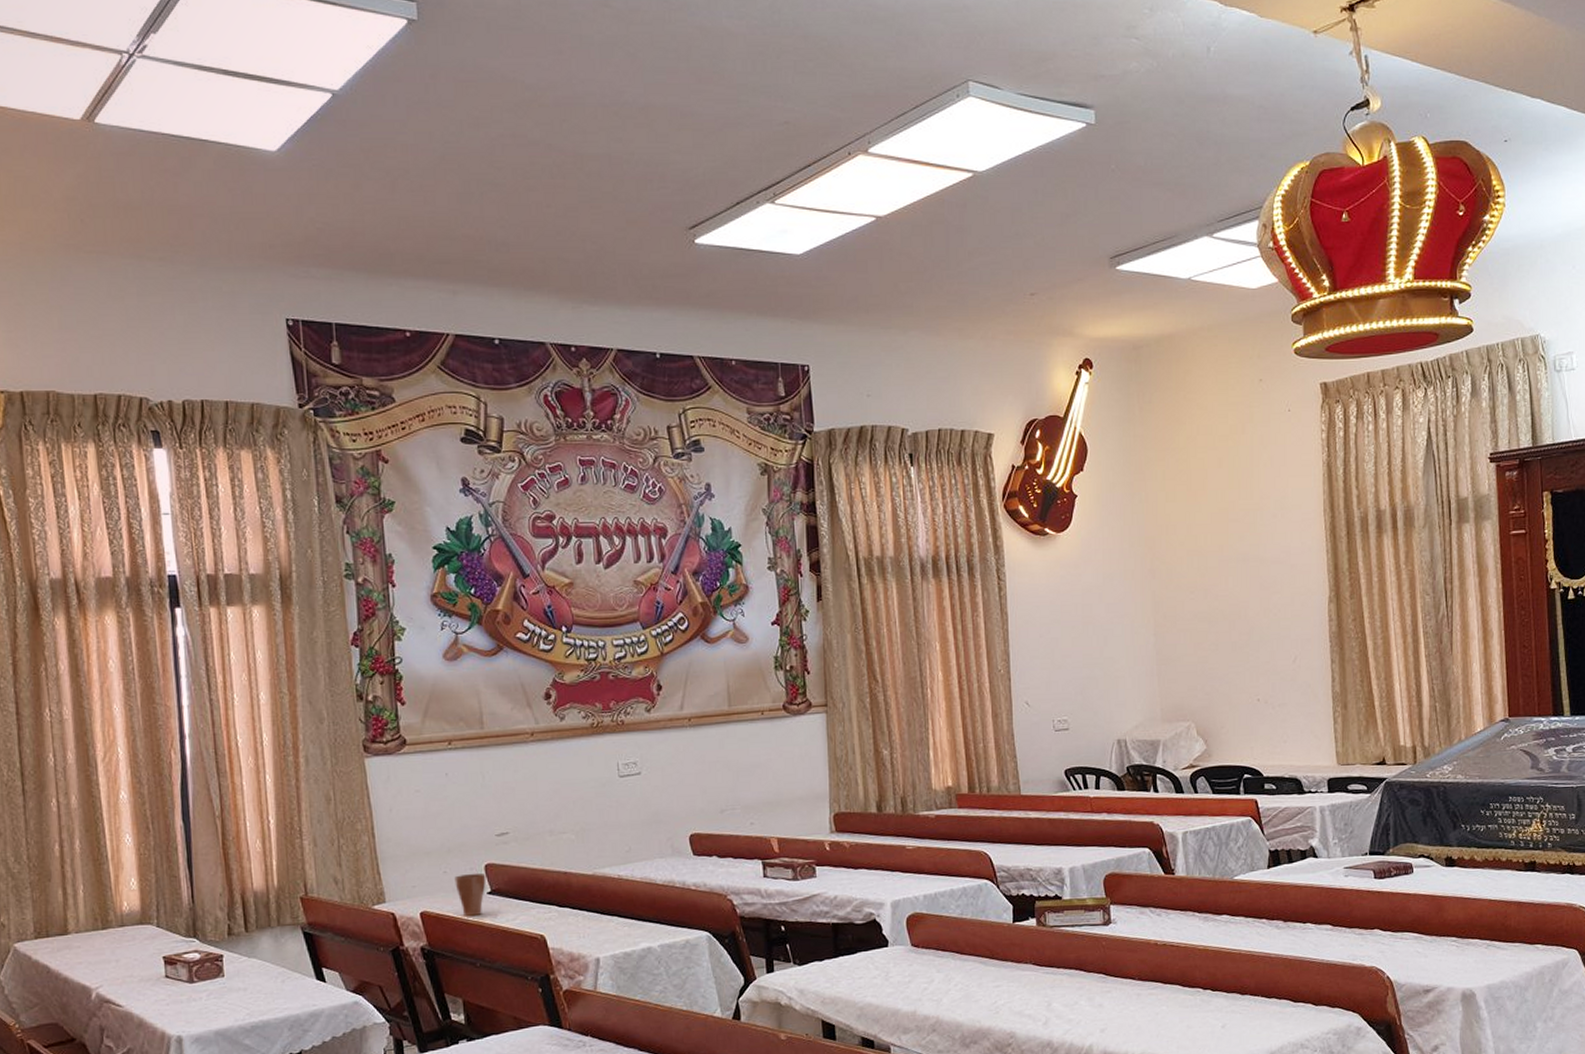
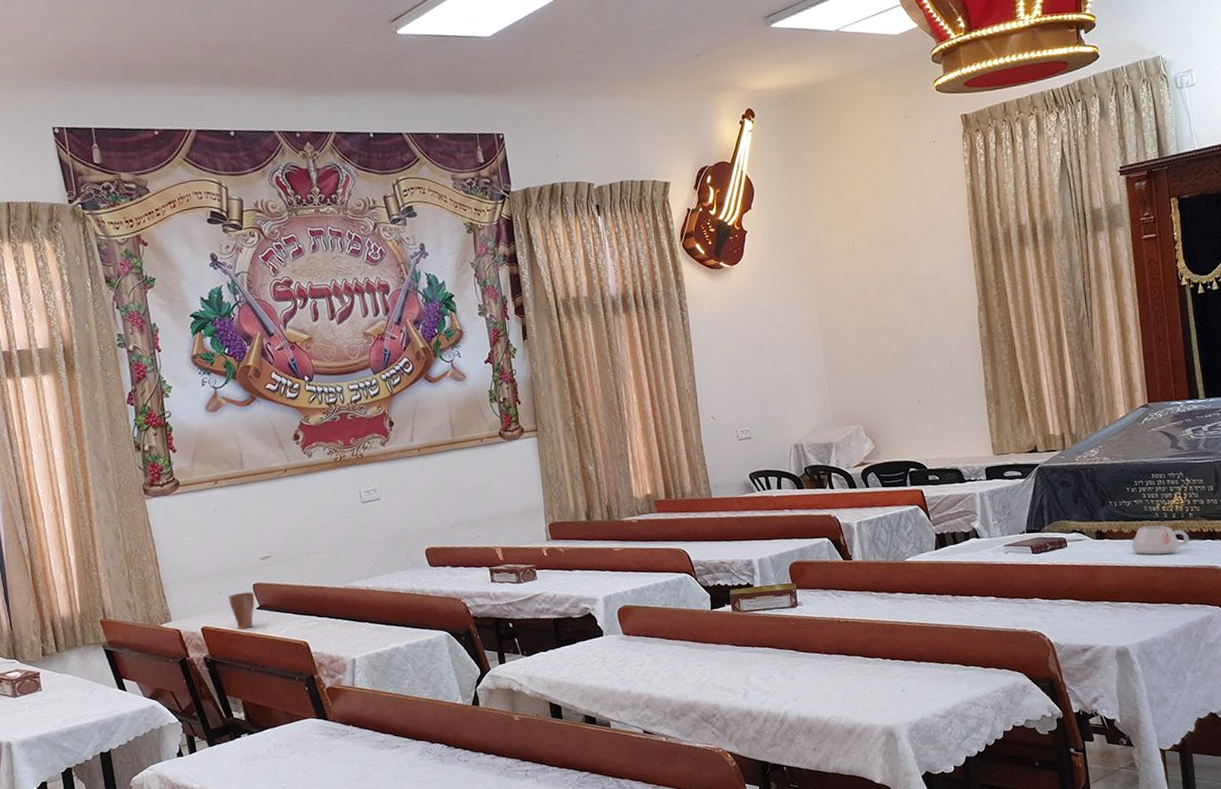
cup: none [1483,854,1547,888] -> present [1131,525,1189,555]

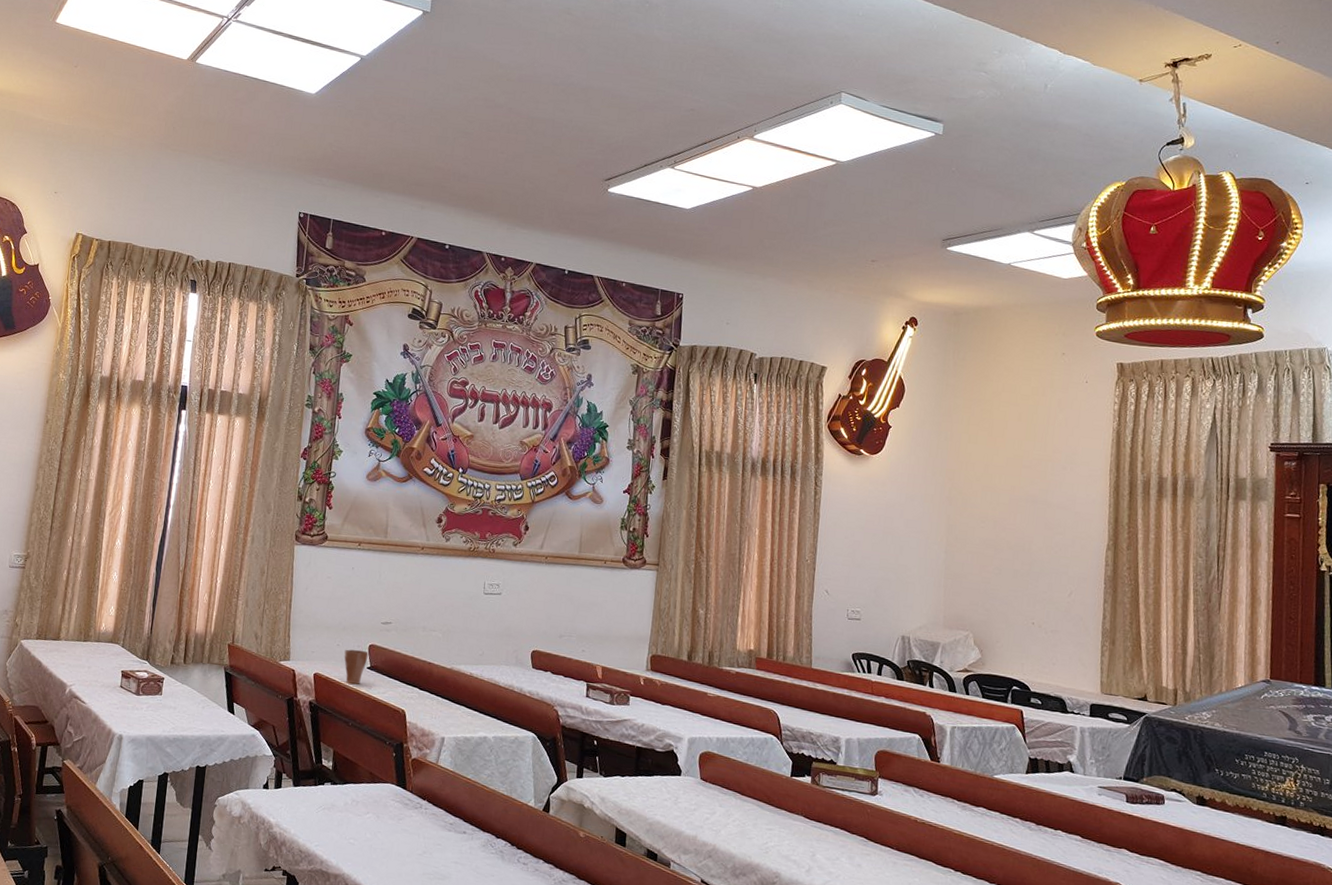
cup: present [1131,525,1189,555] -> none [1233,803,1297,840]

